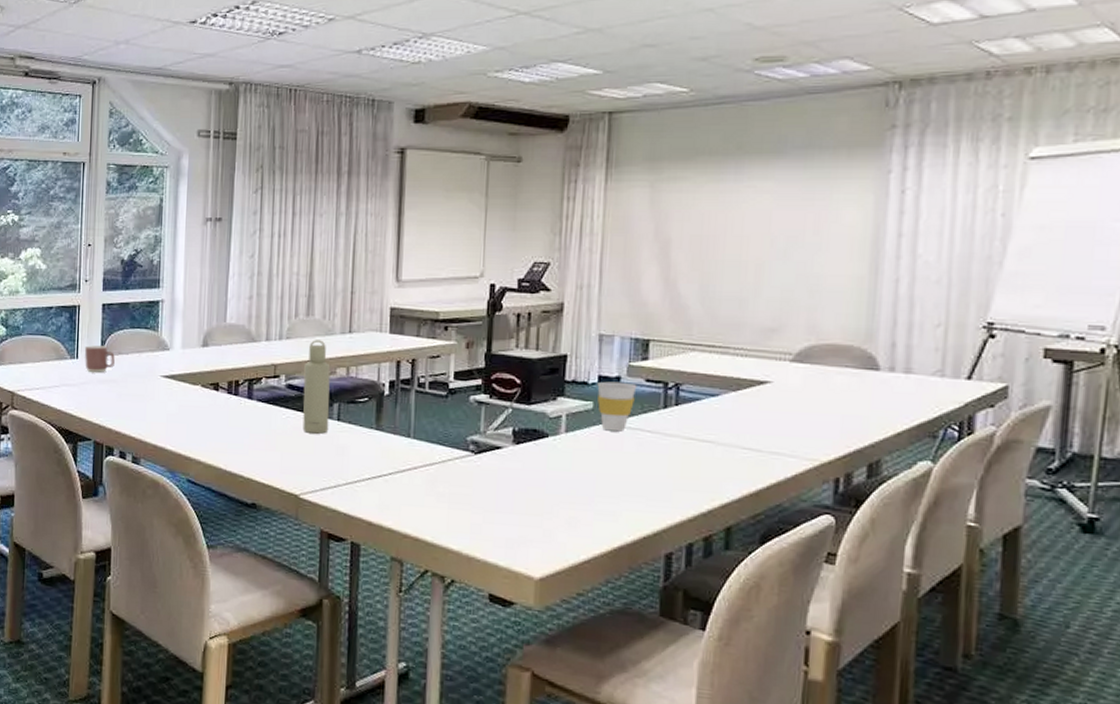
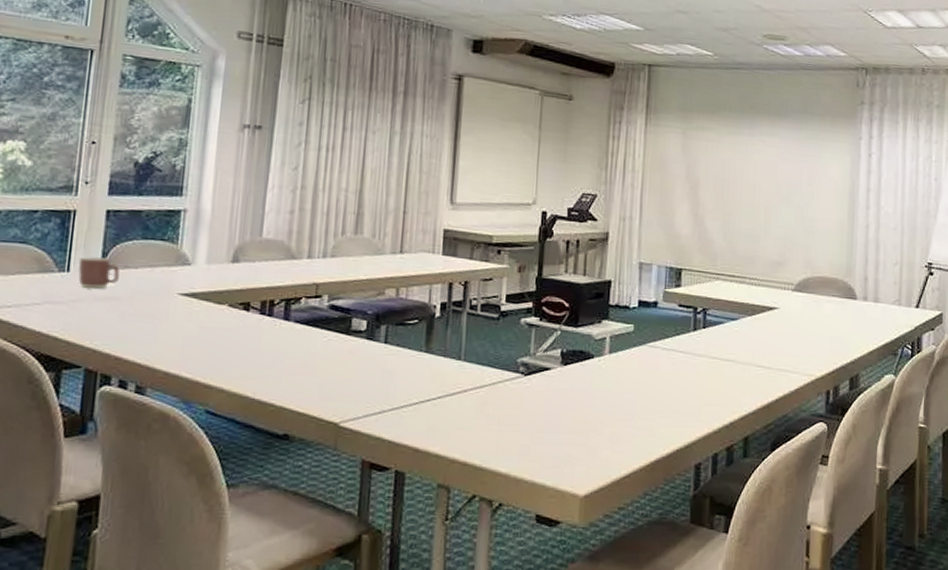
bottle: present [302,340,331,434] -> none [345,259,379,357]
cup: present [597,381,637,432] -> none [637,306,671,352]

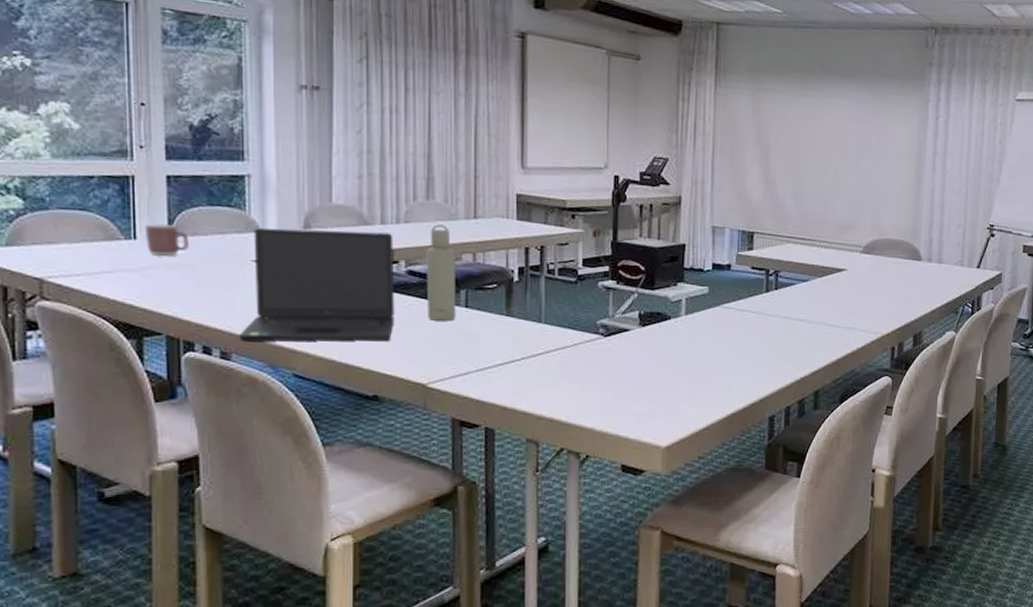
laptop: none [156,261,319,377] -> present [239,228,395,342]
bottle: none [345,259,379,357] -> present [426,224,457,321]

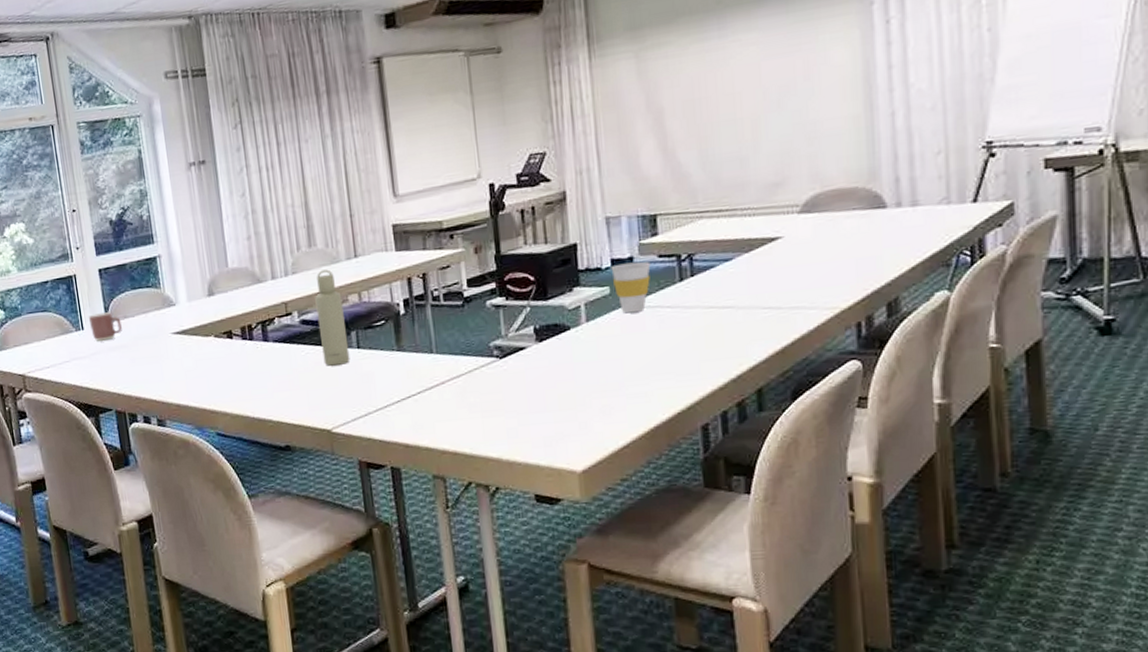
laptop: present [239,228,395,342] -> none [169,287,296,409]
cup: none [711,268,744,313] -> present [611,261,651,314]

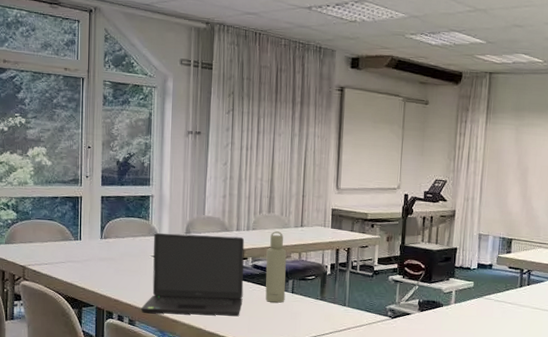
mug: present [88,312,122,341] -> none [86,230,113,252]
laptop: none [169,287,296,409] -> present [141,233,245,316]
cup: present [611,261,651,314] -> none [476,267,503,303]

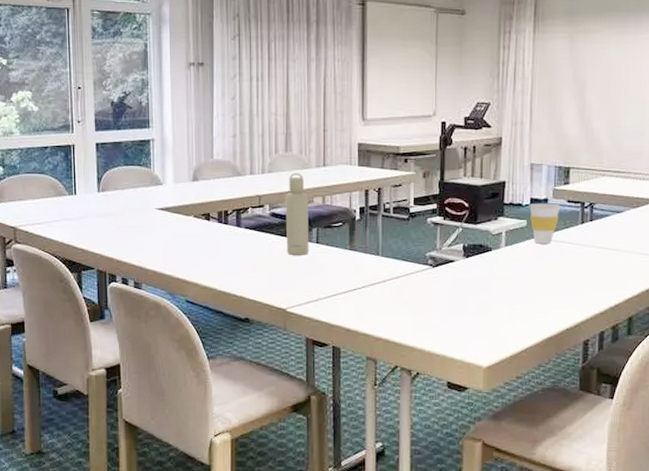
laptop: present [141,233,245,316] -> none [147,181,261,274]
cup: none [476,267,503,303] -> present [529,203,561,244]

